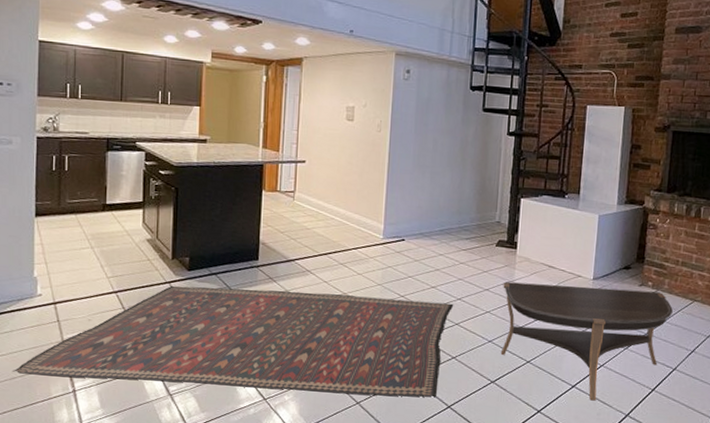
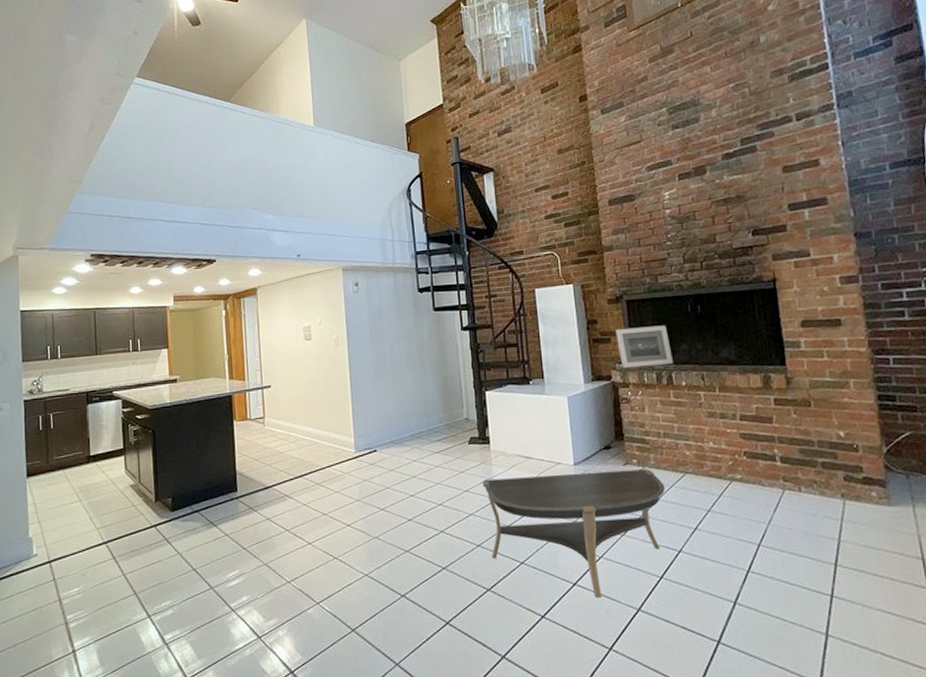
area rug: present [12,286,454,398] -> none [14,510,436,639]
picture frame: none [655,157,706,199] -> present [616,325,673,369]

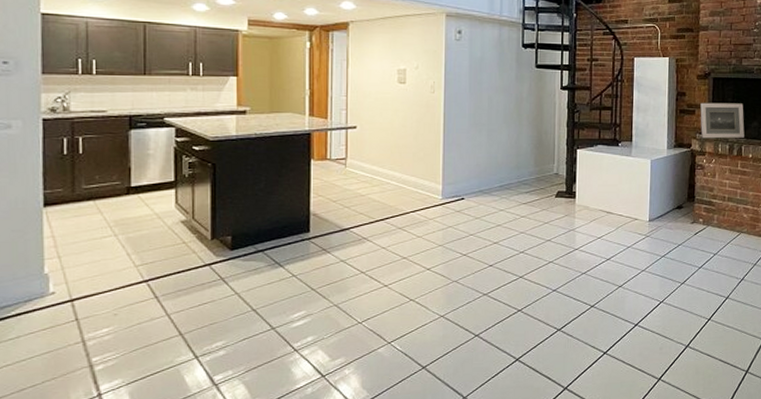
coffee table: present [482,469,665,598] -> none [564,228,722,337]

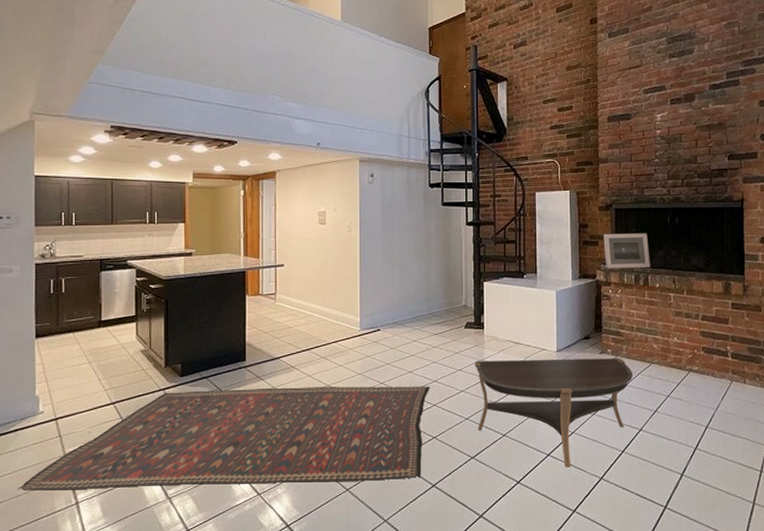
area rug: none [20,257,517,384] -> present [17,386,430,491]
coffee table: none [564,228,722,337] -> present [474,358,633,467]

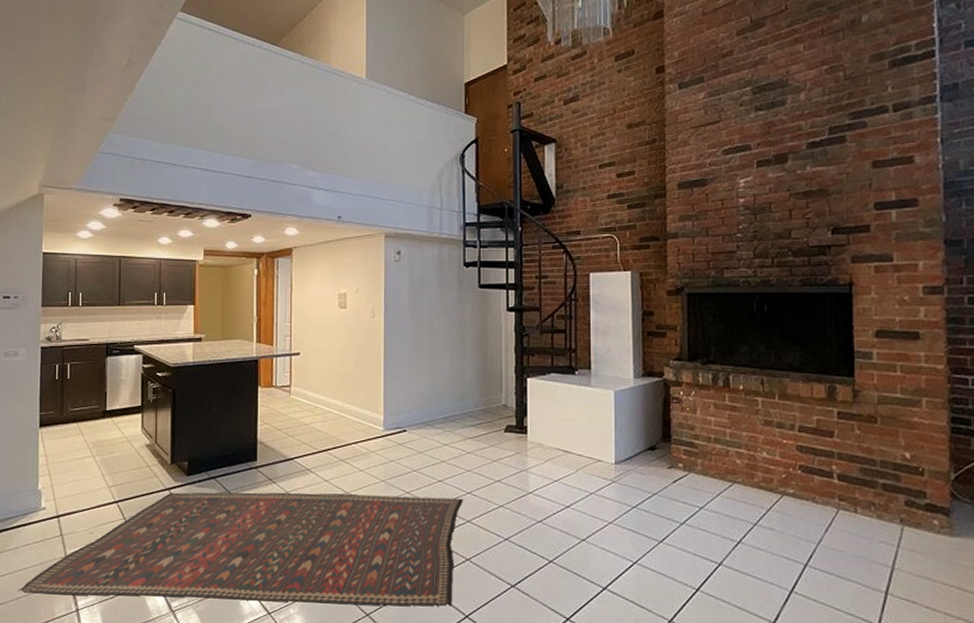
coffee table: present [474,358,633,467] -> none [515,471,710,605]
picture frame: present [603,233,650,269] -> none [673,323,732,367]

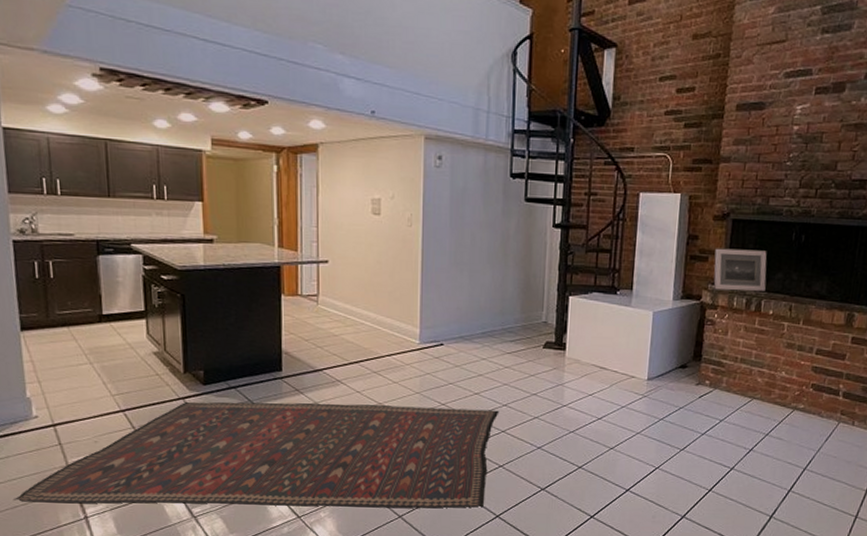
picture frame: none [673,323,732,367] -> present [713,248,767,292]

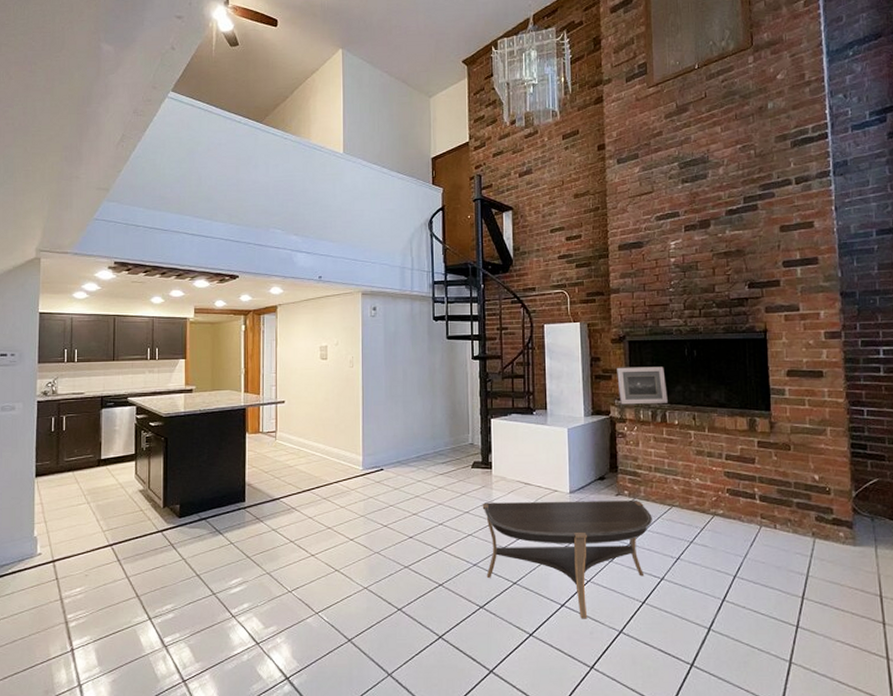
area rug: present [12,401,500,509] -> none [12,529,436,636]
coffee table: none [551,385,731,504] -> present [482,500,652,619]

